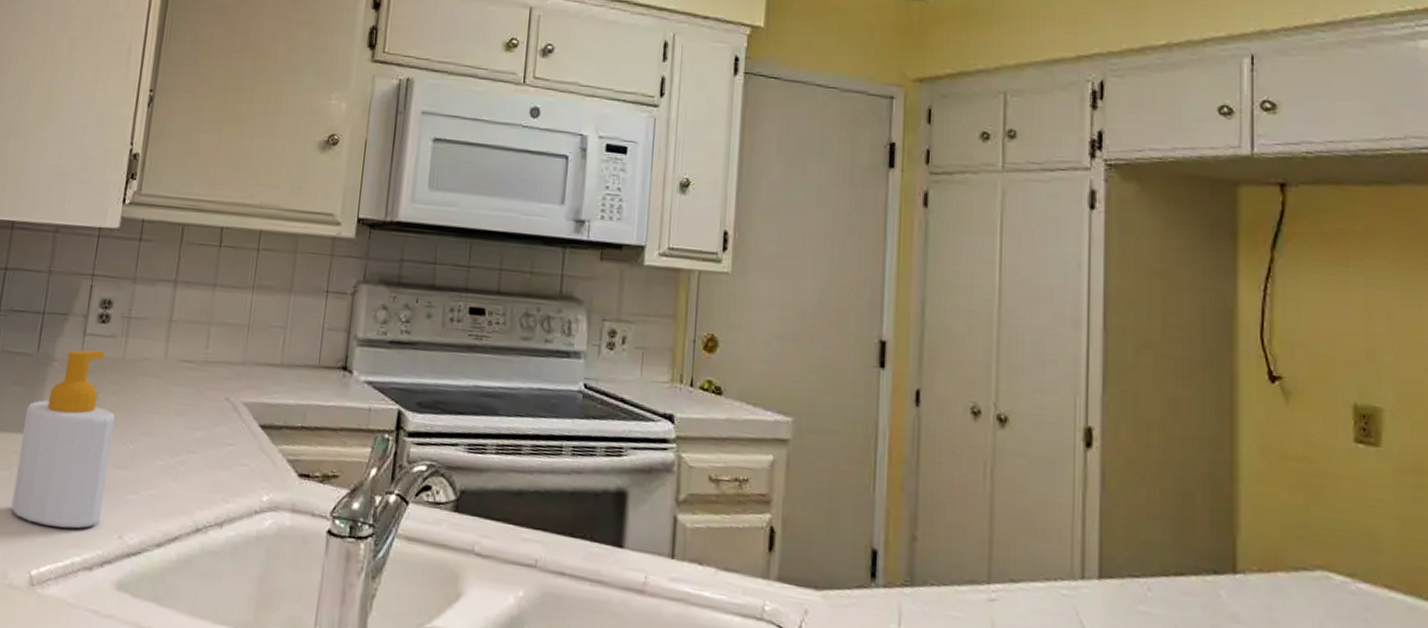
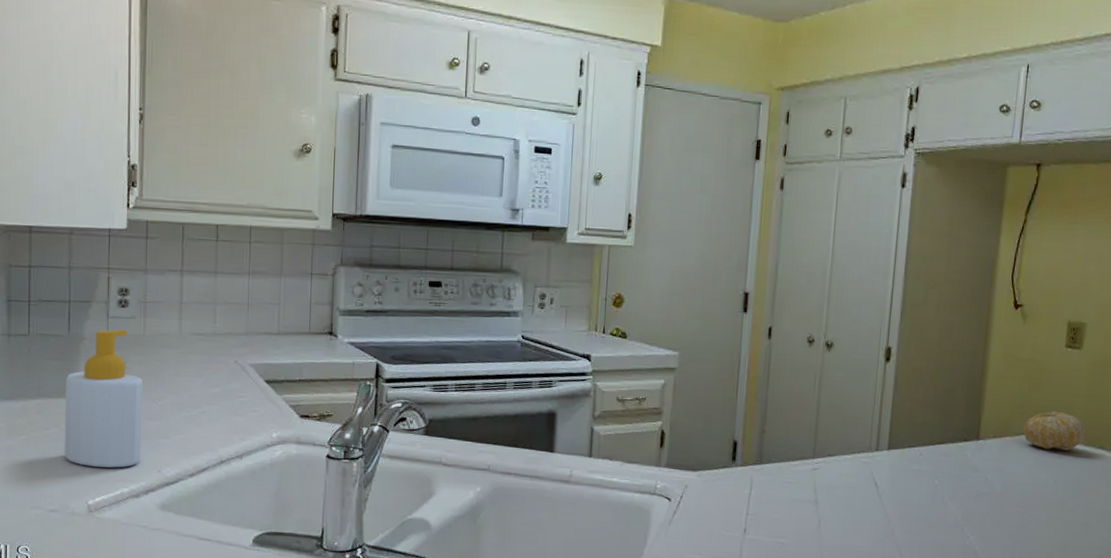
fruit: none [1303,537,1402,601] -> present [1023,411,1085,451]

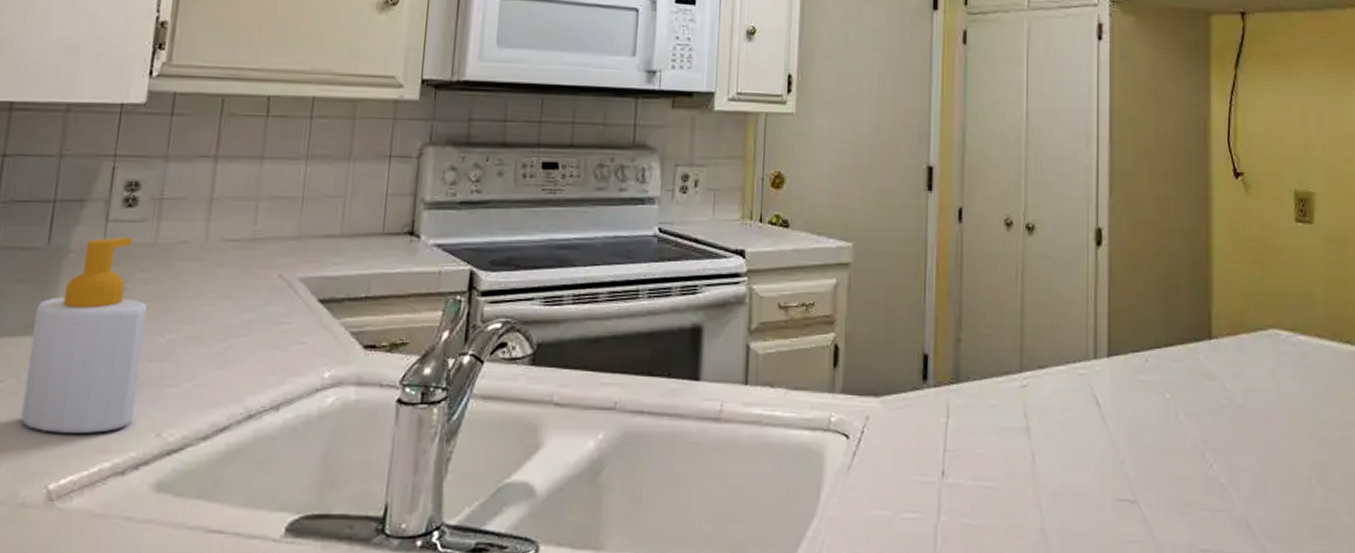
fruit: present [1023,411,1085,451] -> none [1260,299,1328,348]

